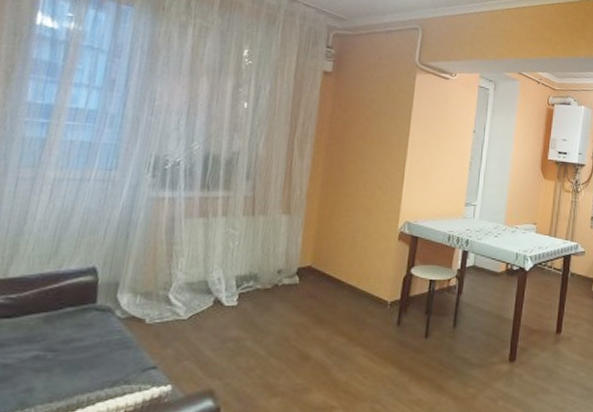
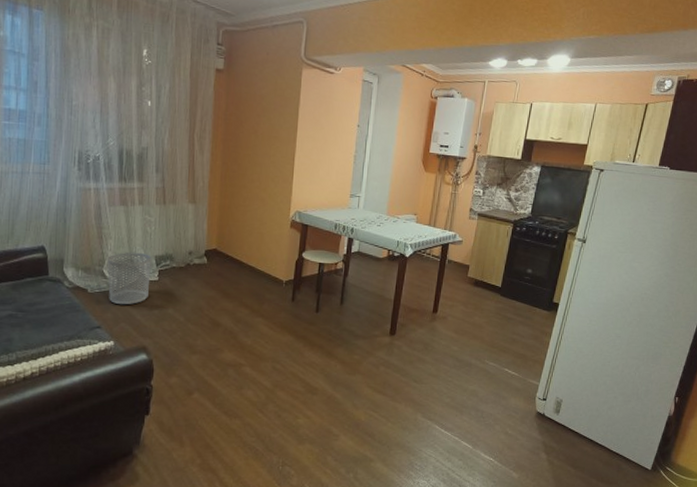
waste bin: none [171,272,232,338] -> present [107,252,152,305]

